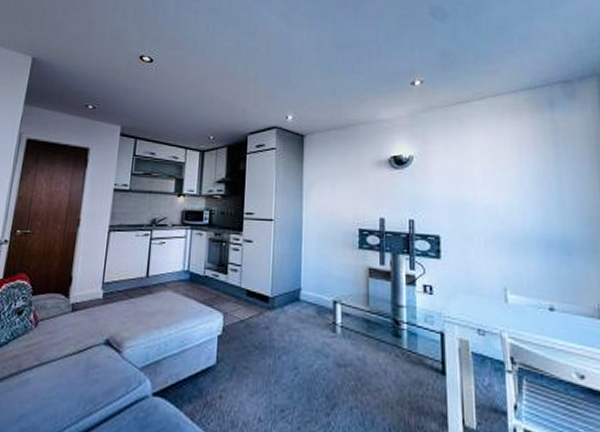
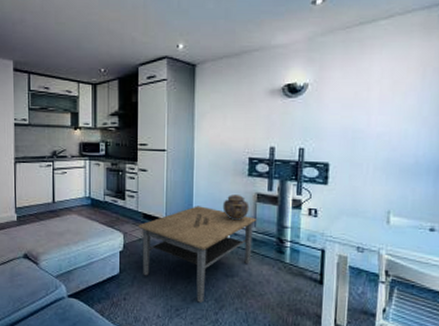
coffee table: none [240,281,369,401] -> present [138,206,256,303]
decorative sphere: none [333,269,361,298] -> present [222,195,250,220]

